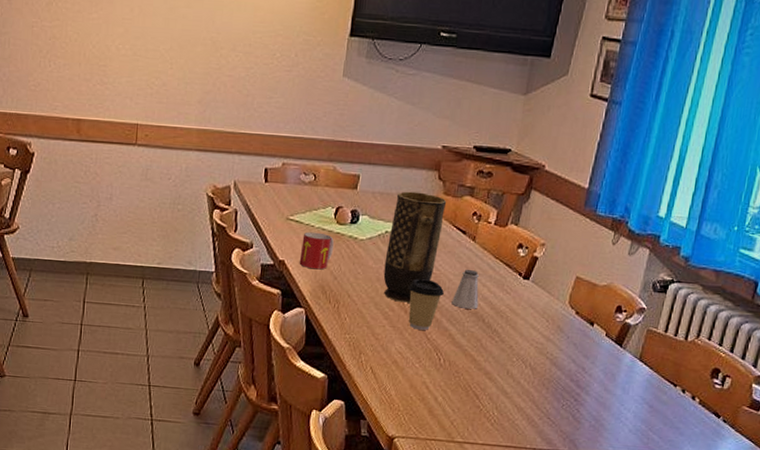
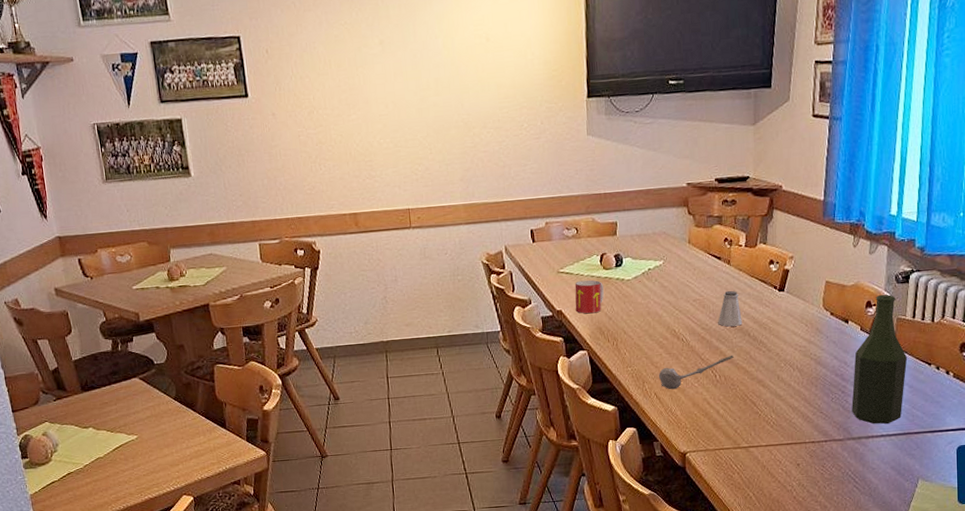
spoon: none [377,339,463,367] -> present [658,354,734,390]
vase: present [383,191,447,303] -> none [652,228,699,331]
coffee cup: present [407,278,444,330] -> none [676,306,710,353]
bottle: none [582,300,652,442] -> present [851,294,908,424]

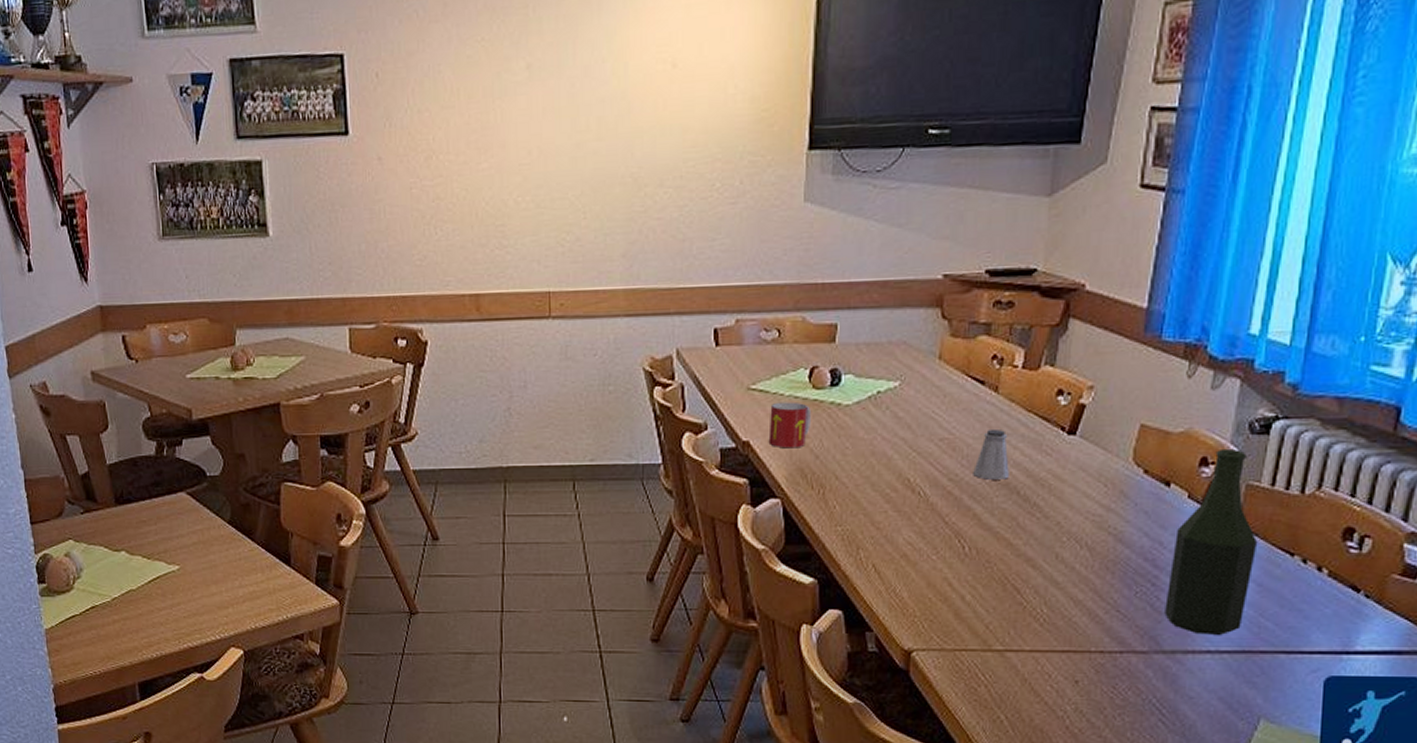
spoon: present [658,354,734,390] -> none [880,519,992,562]

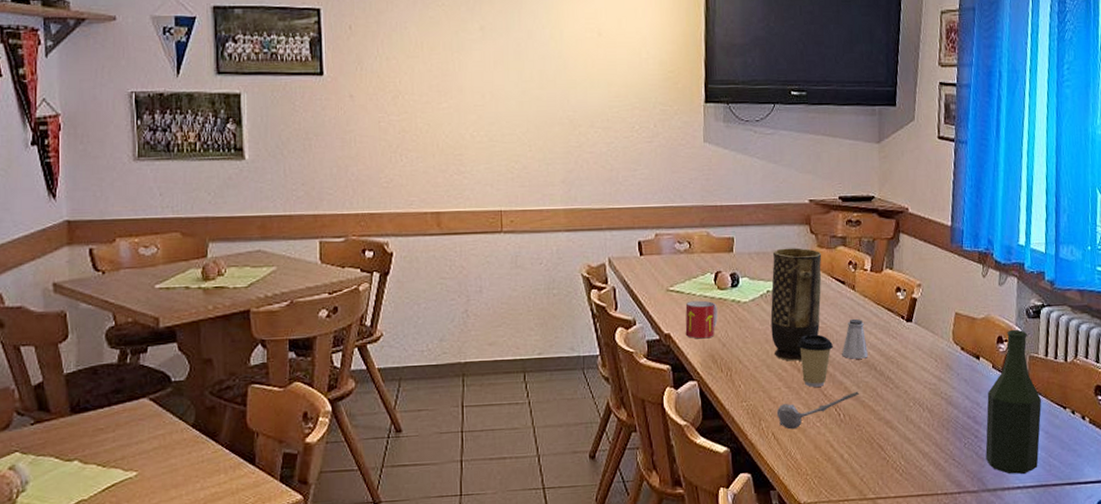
vase: none [879,337,956,479] -> present [770,248,822,361]
spoon: none [880,519,992,562] -> present [776,391,859,430]
coffee cup: none [913,447,962,512] -> present [797,334,833,387]

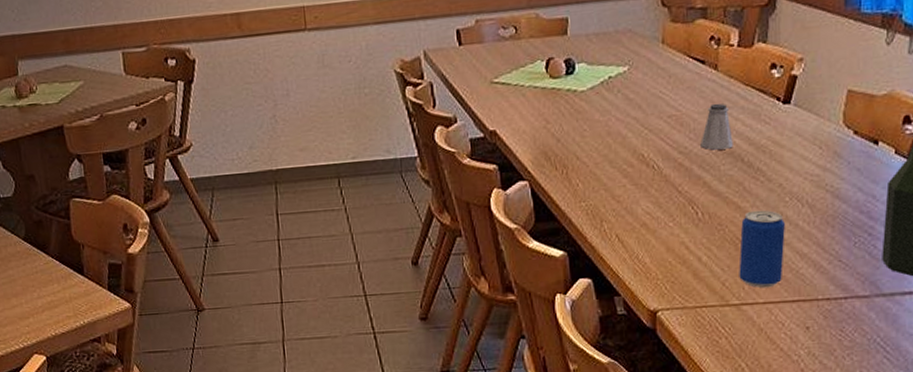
mug: present [685,300,718,339] -> none [512,91,551,135]
vase: present [770,248,822,361] -> none [613,24,676,155]
spoon: present [776,391,859,430] -> none [621,186,721,231]
coffee cup: present [797,334,833,387] -> none [645,123,689,183]
beverage can: none [874,413,911,484] -> present [739,210,785,288]

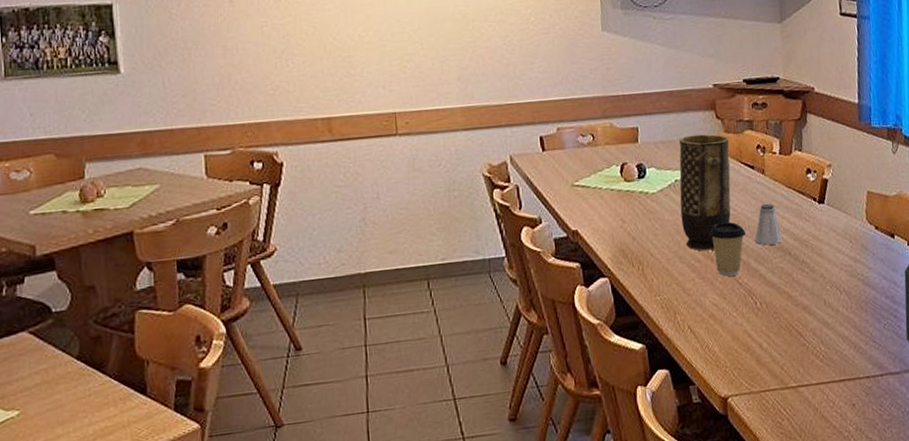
vase: none [613,24,676,155] -> present [678,134,731,251]
coffee cup: none [645,123,689,183] -> present [708,221,746,277]
beverage can: present [739,210,785,288] -> none [793,298,830,370]

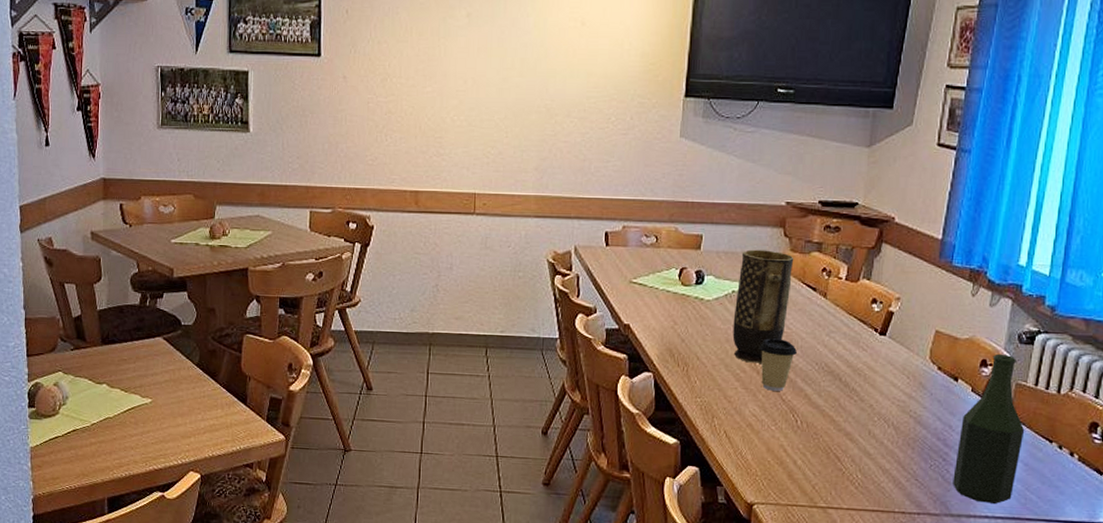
saltshaker: present [755,203,782,245] -> none [805,326,834,368]

